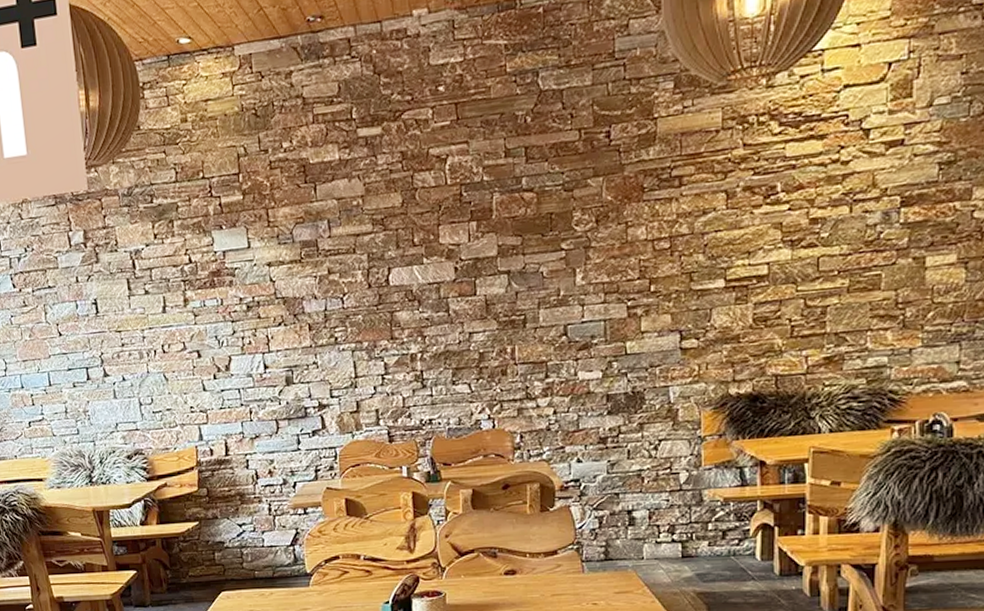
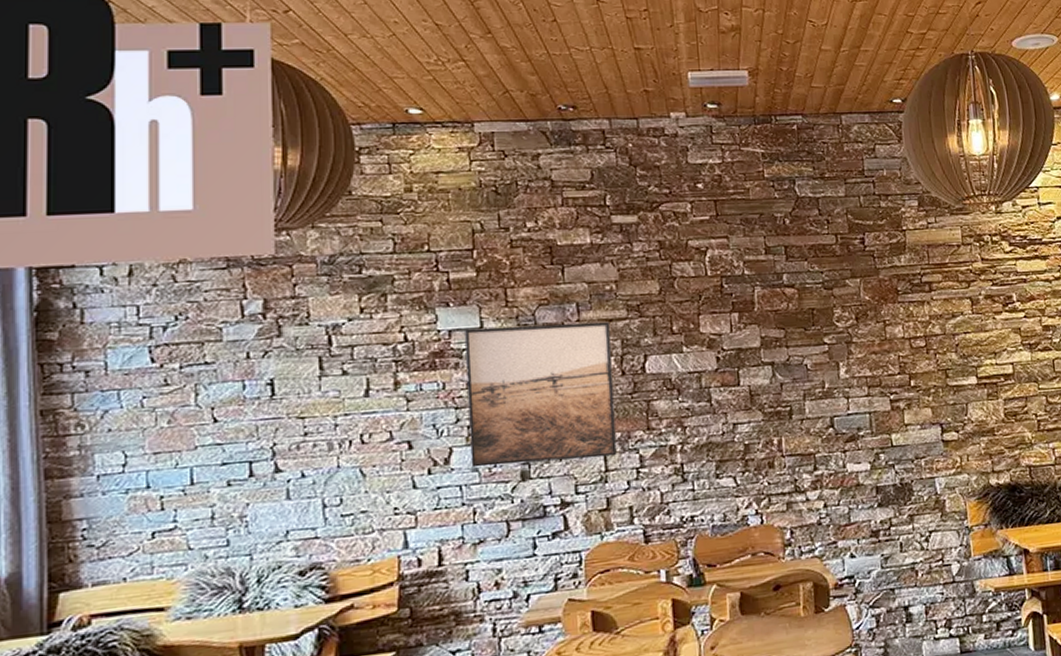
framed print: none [236,236,365,374] -> present [465,321,617,468]

